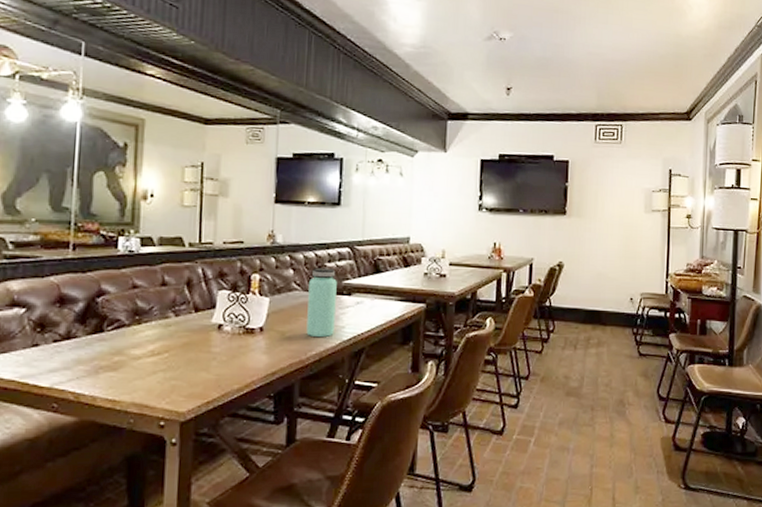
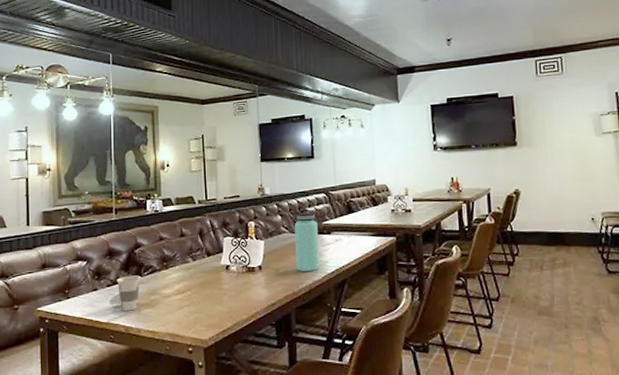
cup: none [54,330,103,374] -> present [108,275,141,311]

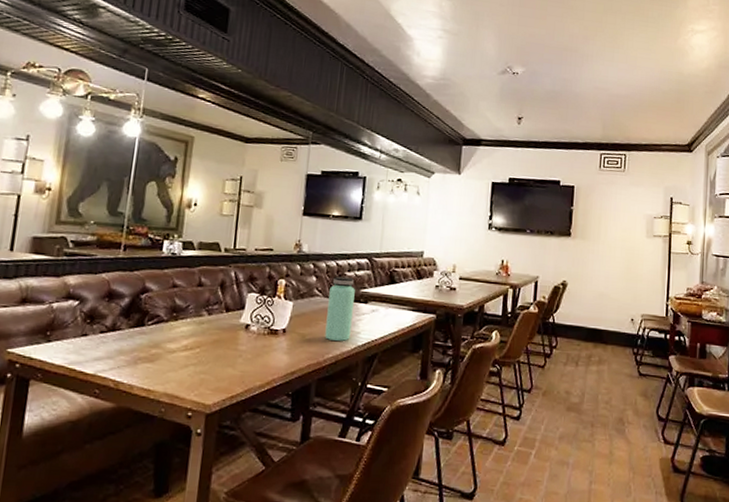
cup: present [108,275,141,311] -> none [99,323,144,364]

